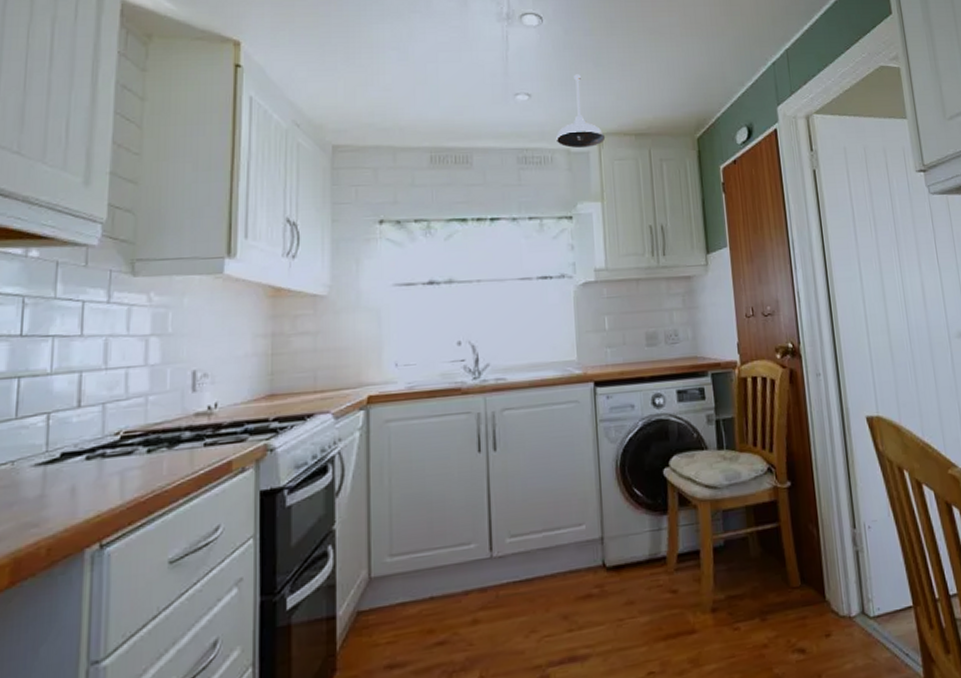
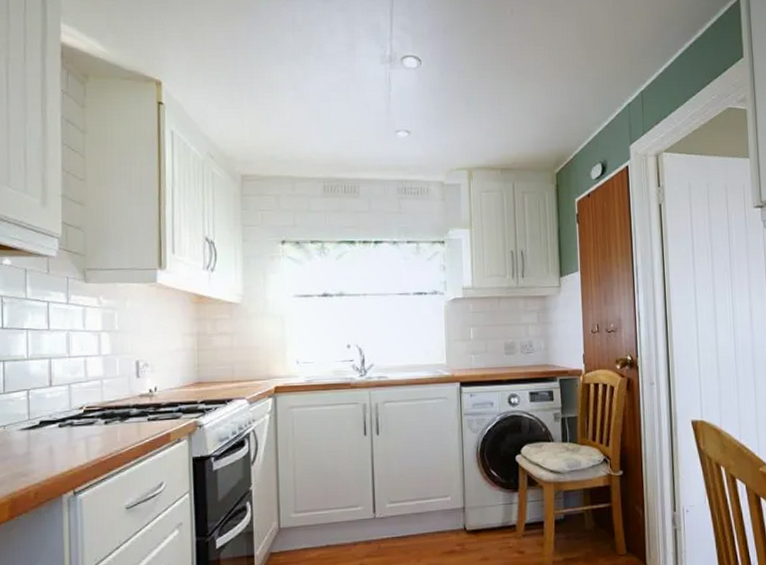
pendant light: present [556,74,606,148] -> none [432,113,475,181]

